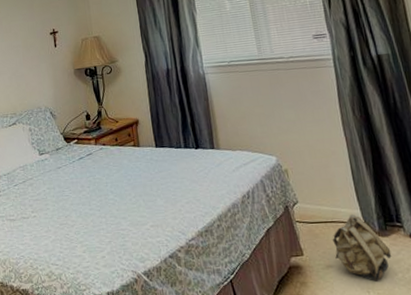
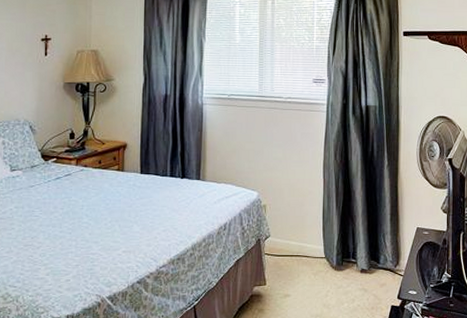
backpack: present [332,213,392,281] -> none [294,249,342,310]

